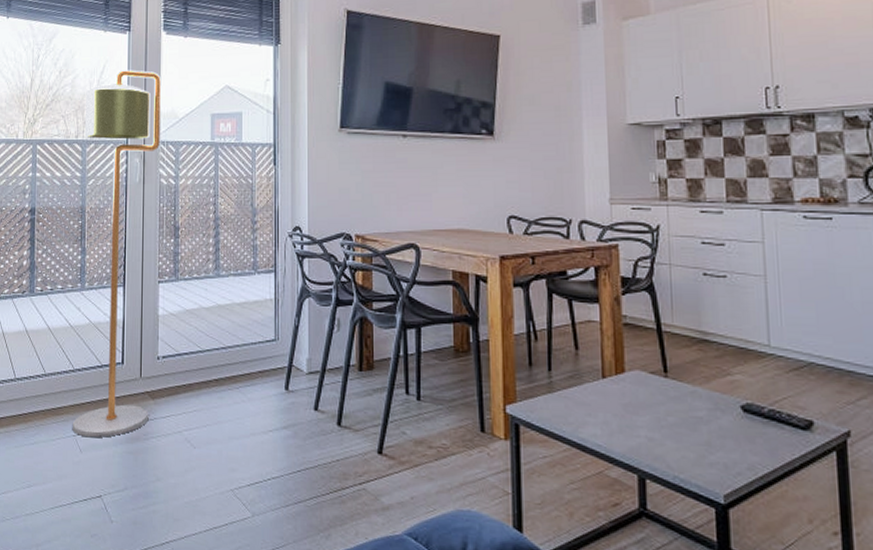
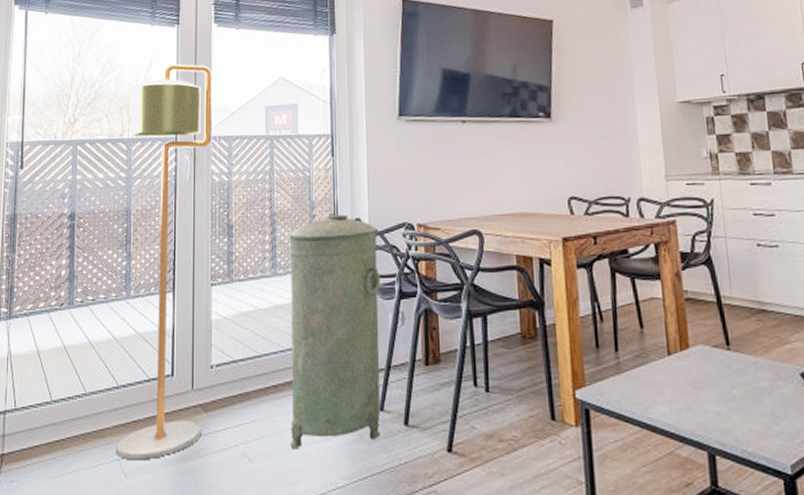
trash can: none [229,220,318,440] -> present [289,213,381,450]

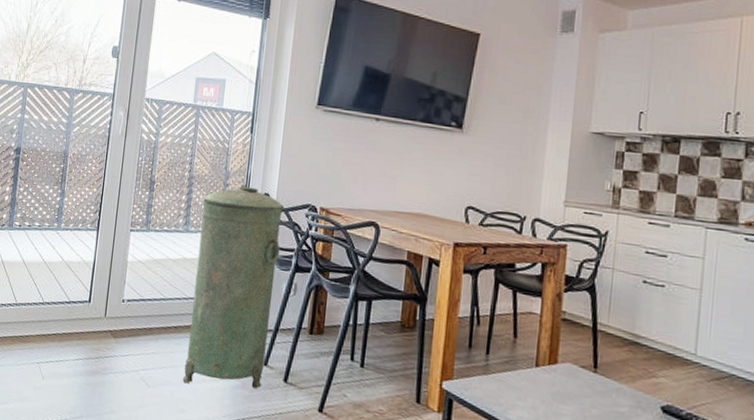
floor lamp: present [116,63,212,460] -> none [37,26,152,368]

